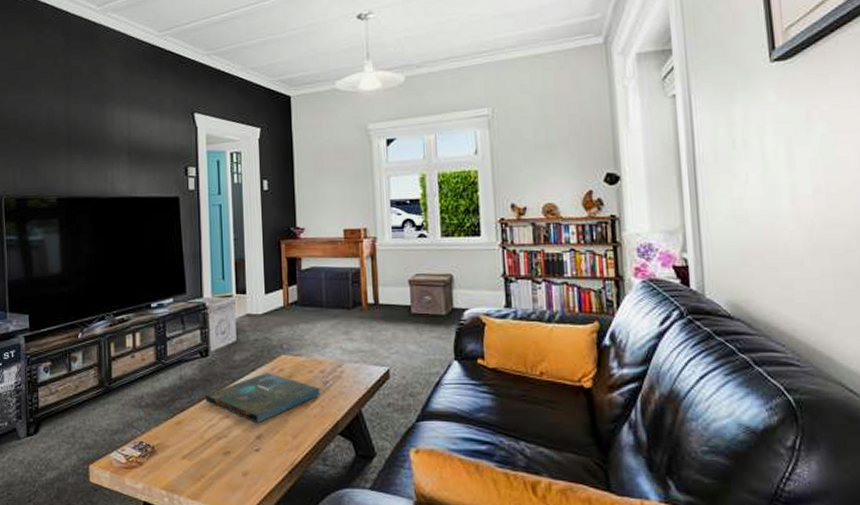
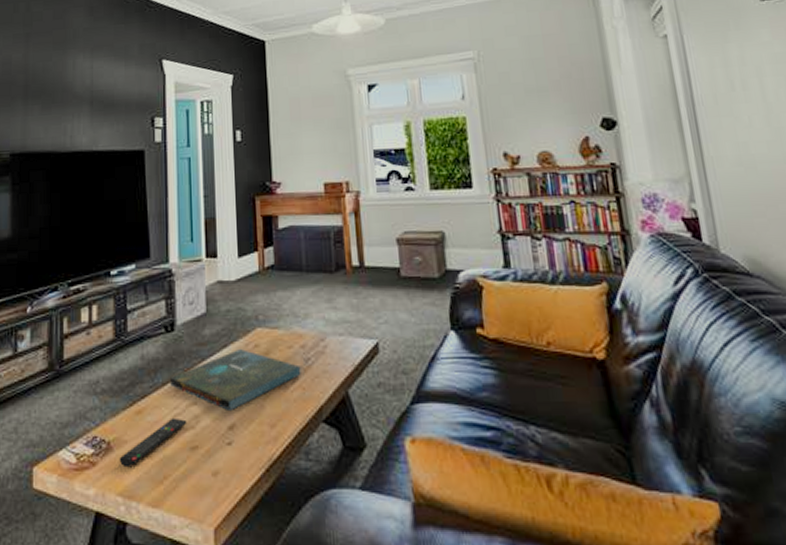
remote control: none [162,428,221,468] -> present [119,417,187,468]

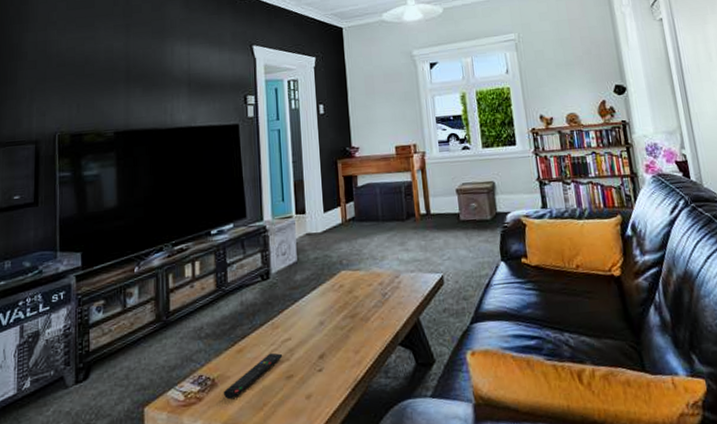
board game: present [170,349,301,412] -> none [267,290,380,343]

